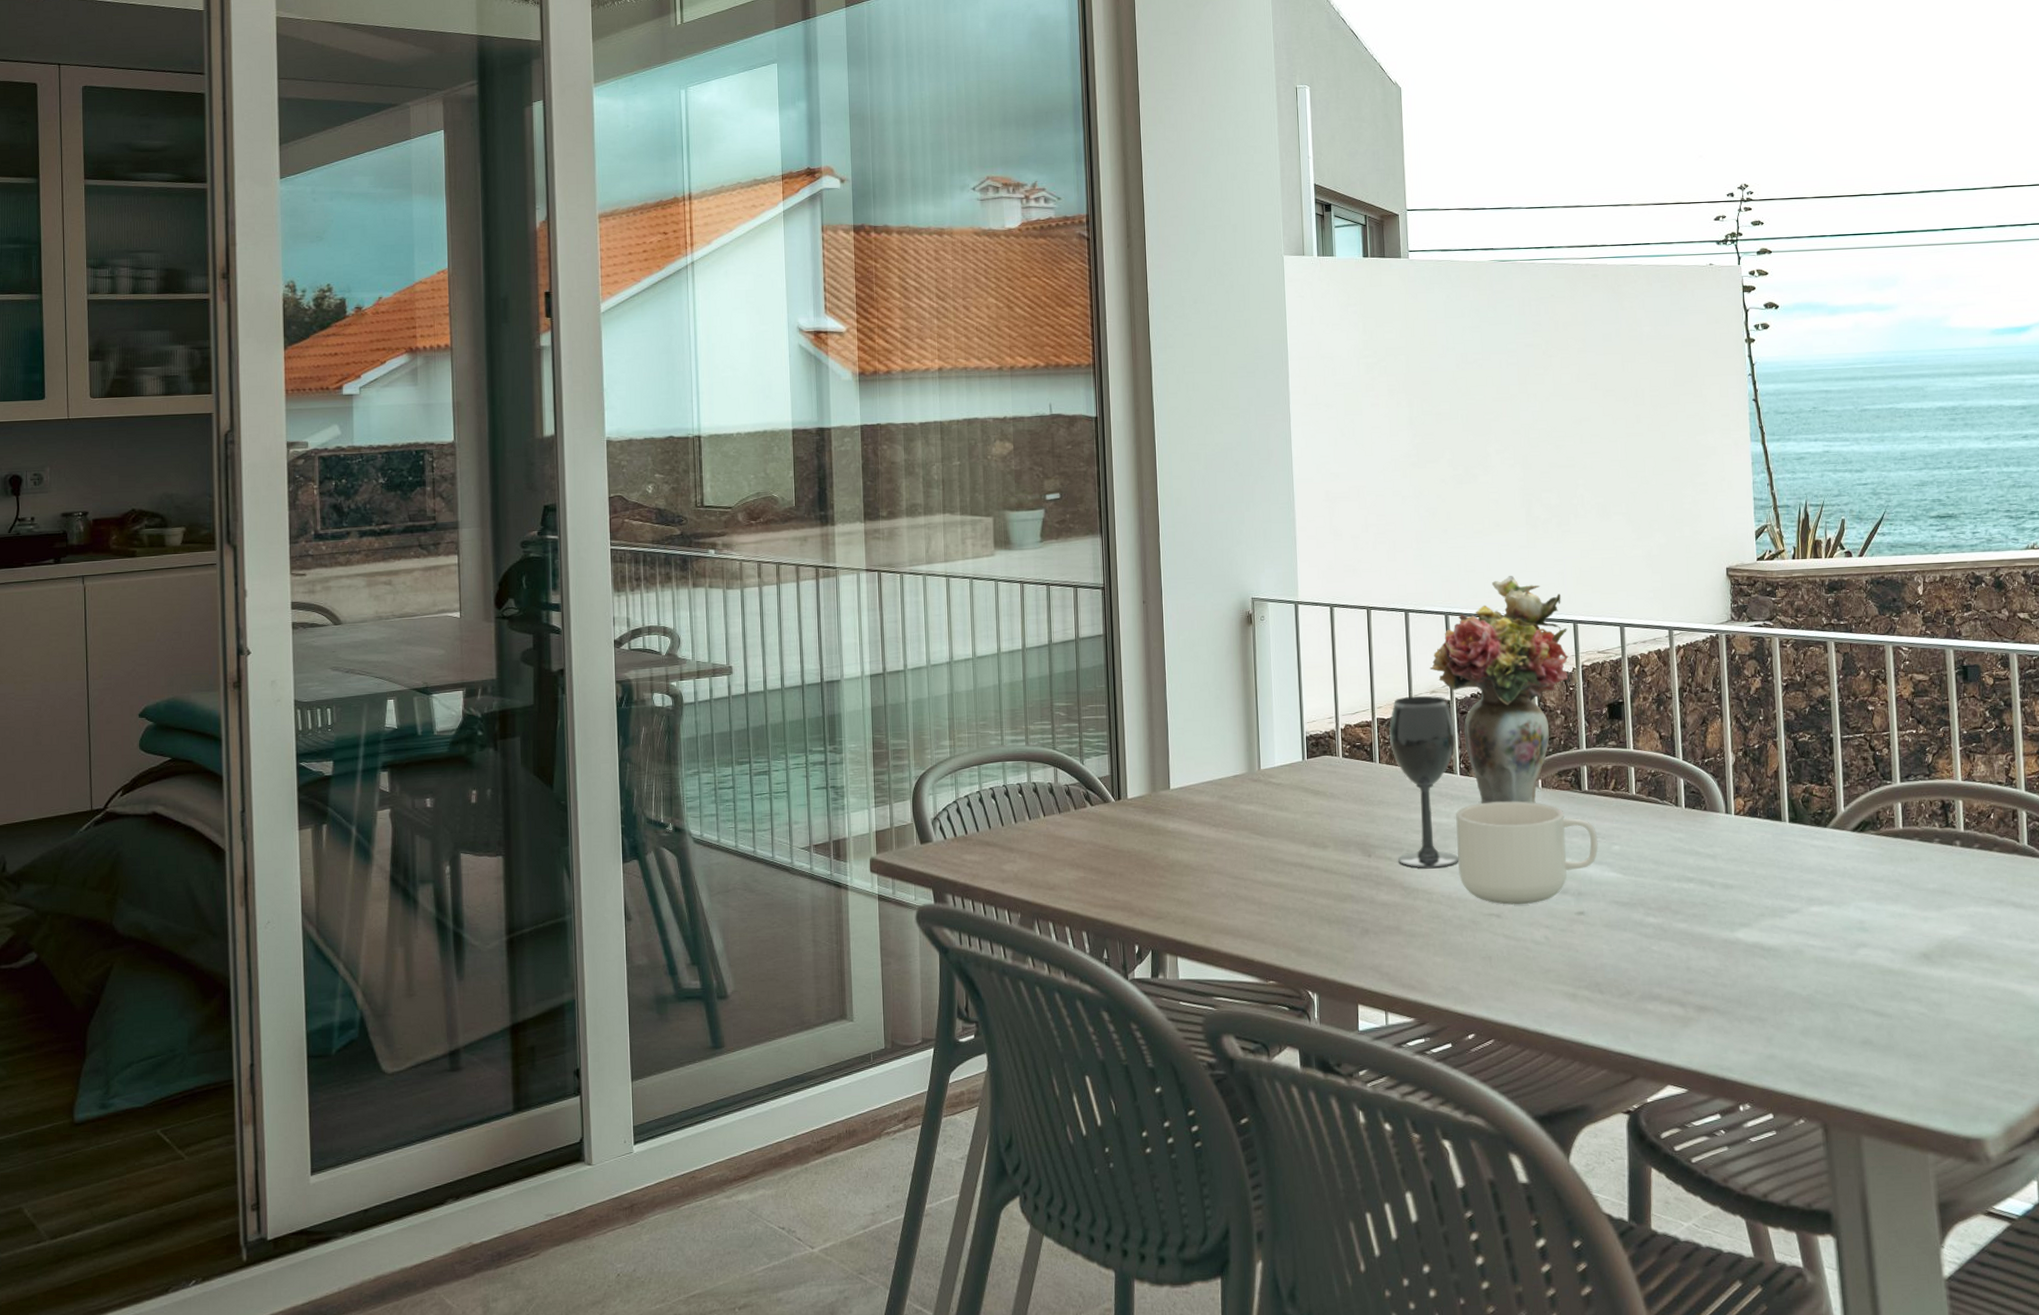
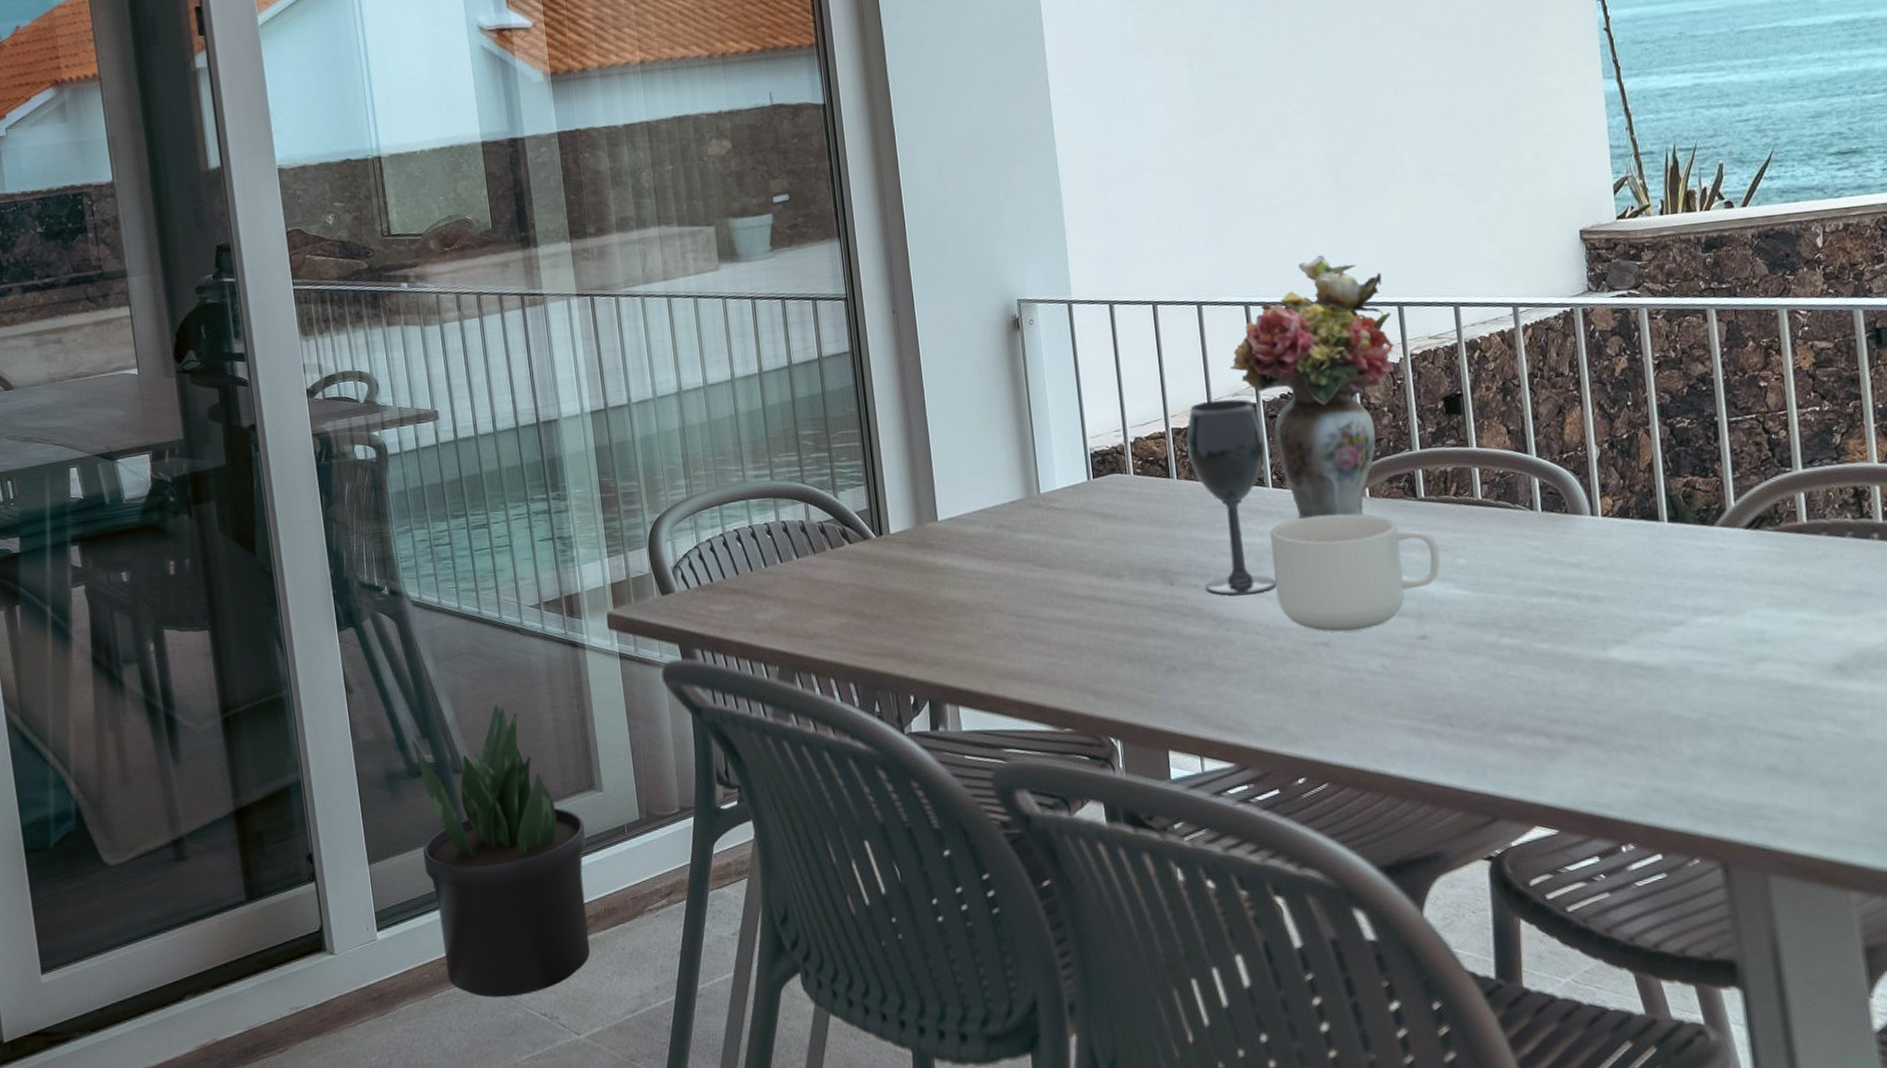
planter: none [682,937,835,1211] -> present [412,705,591,998]

